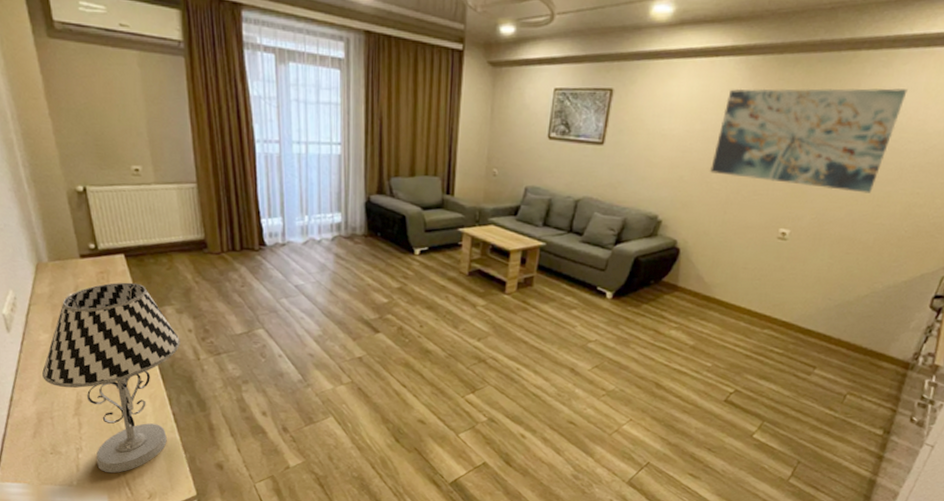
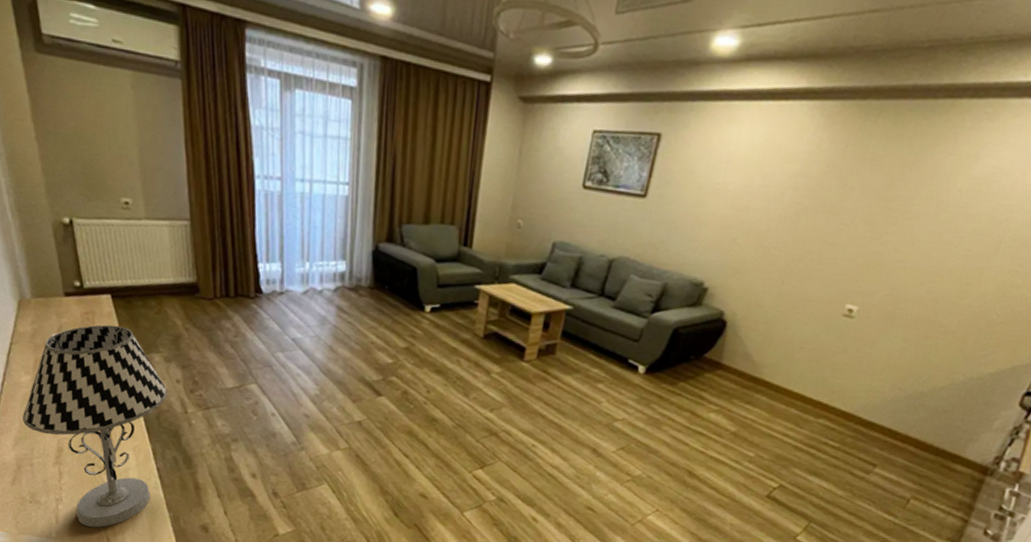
wall art: present [709,88,908,193] -> none [767,138,1015,269]

